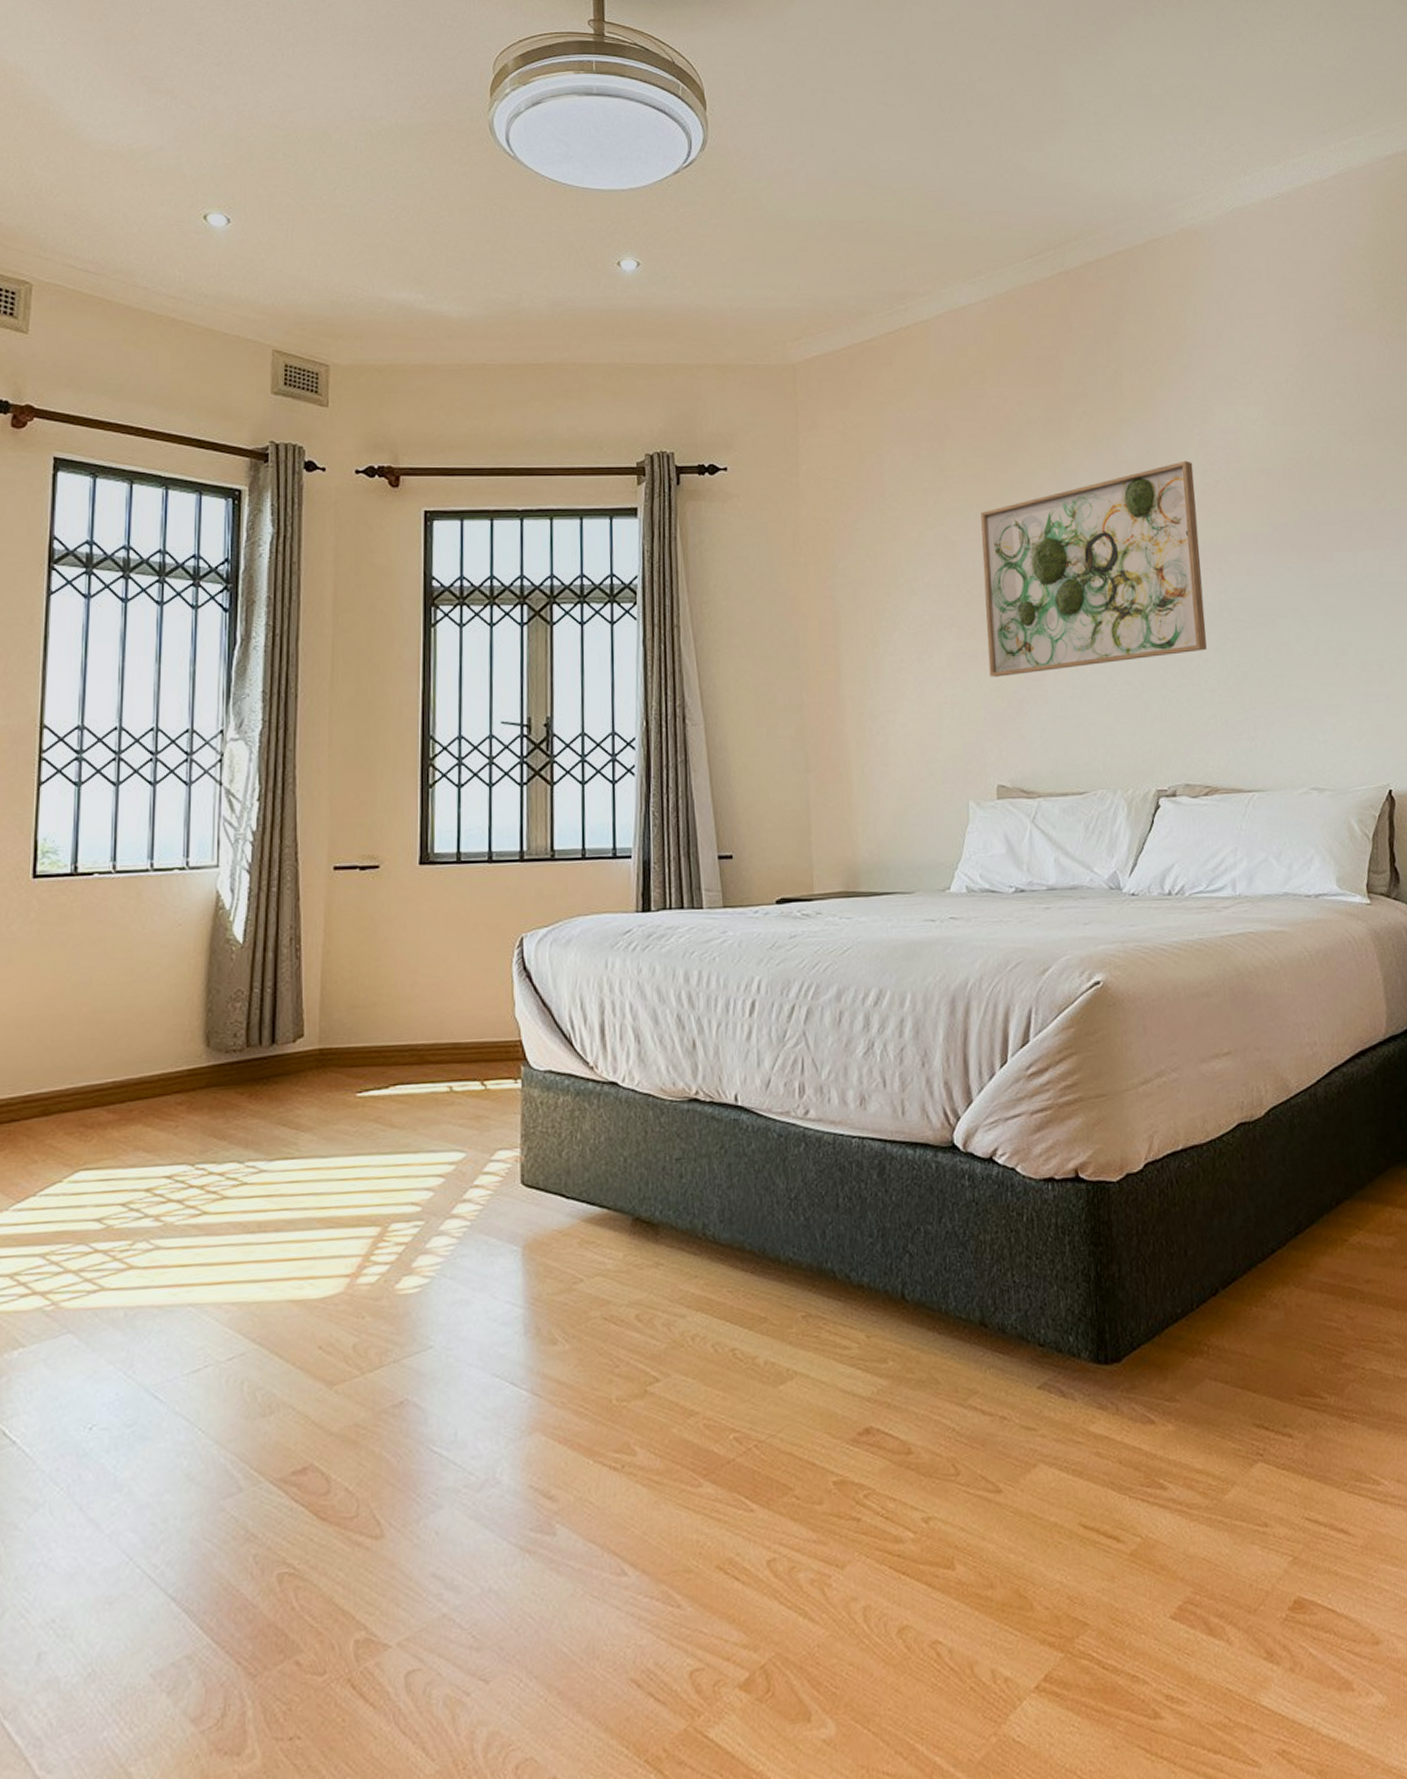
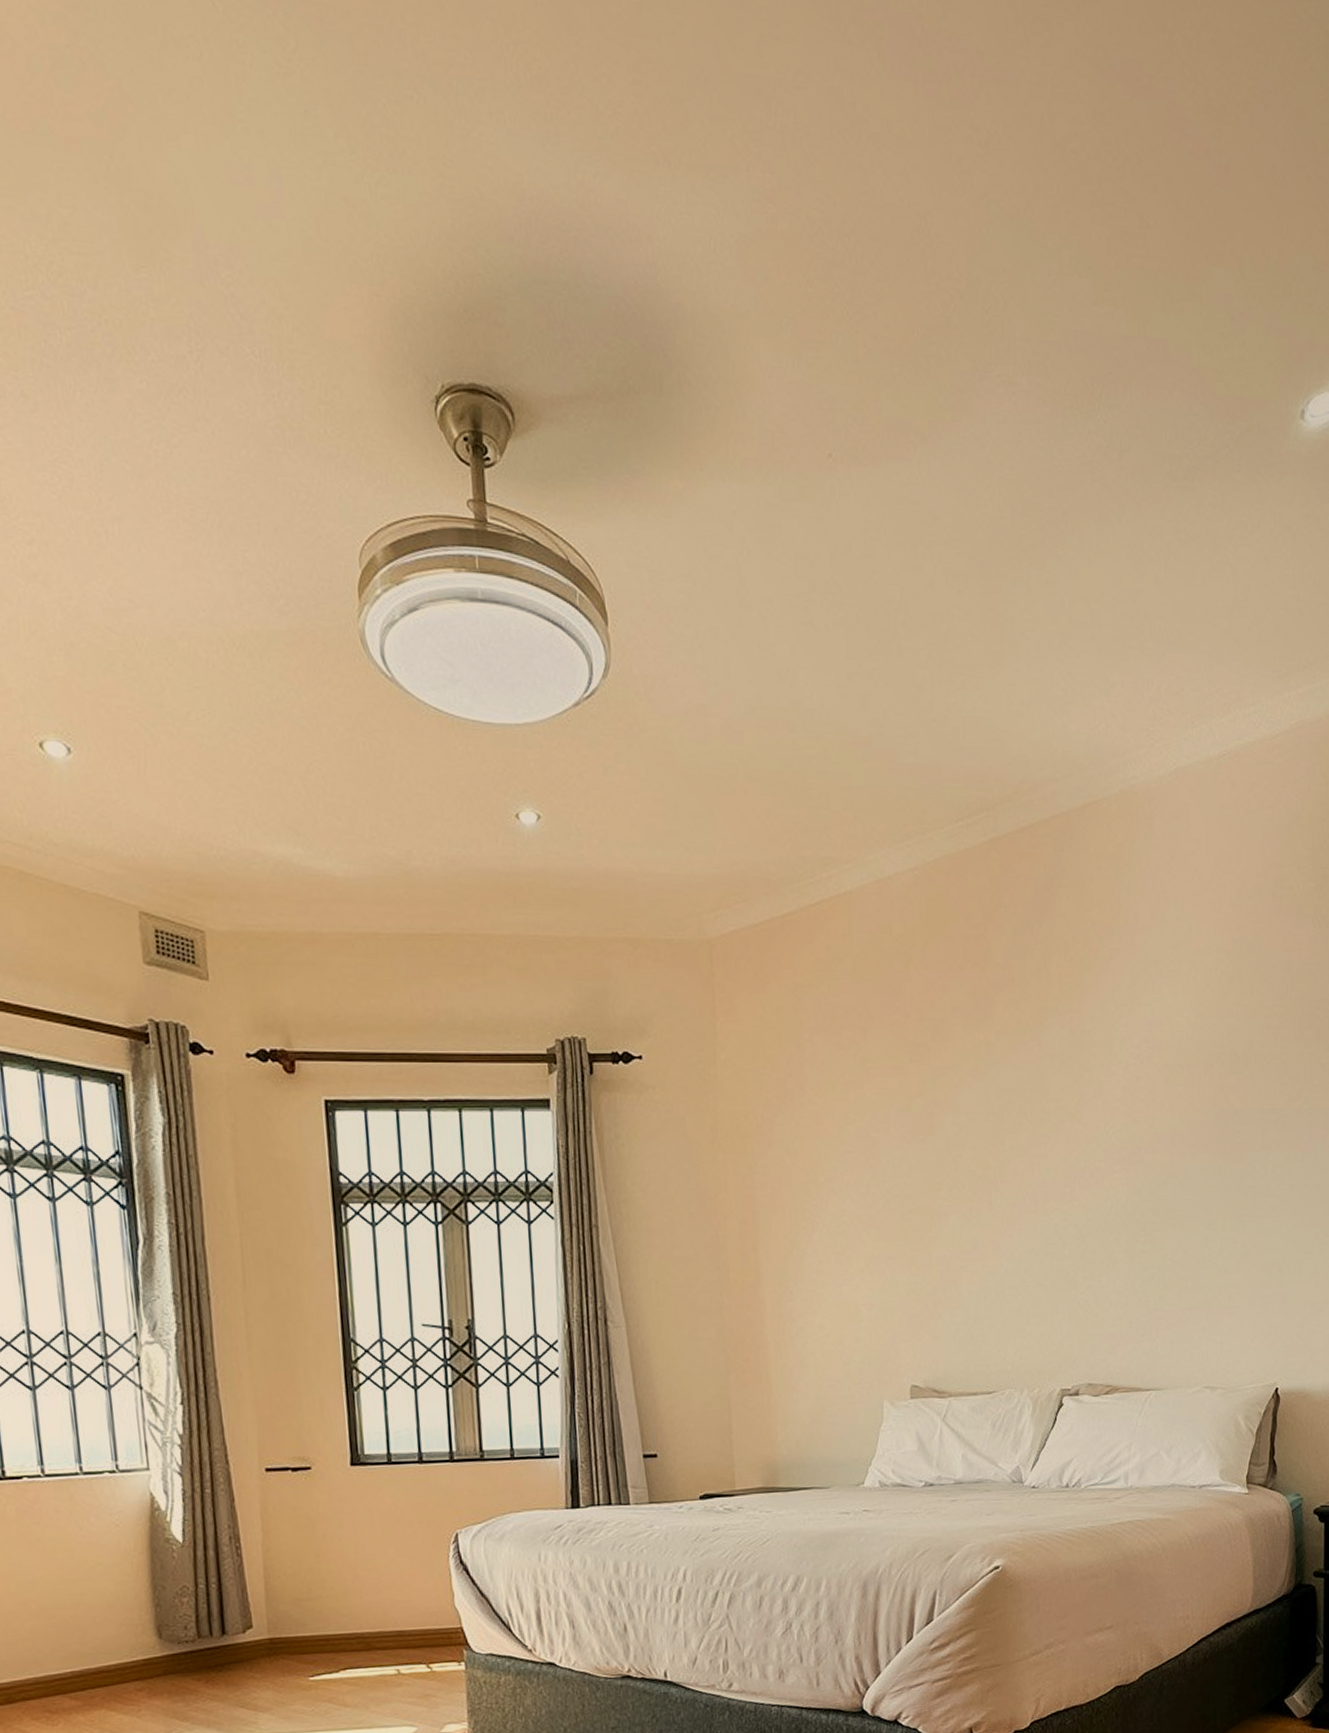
wall art: present [980,461,1207,677] -> none [902,1054,1118,1279]

